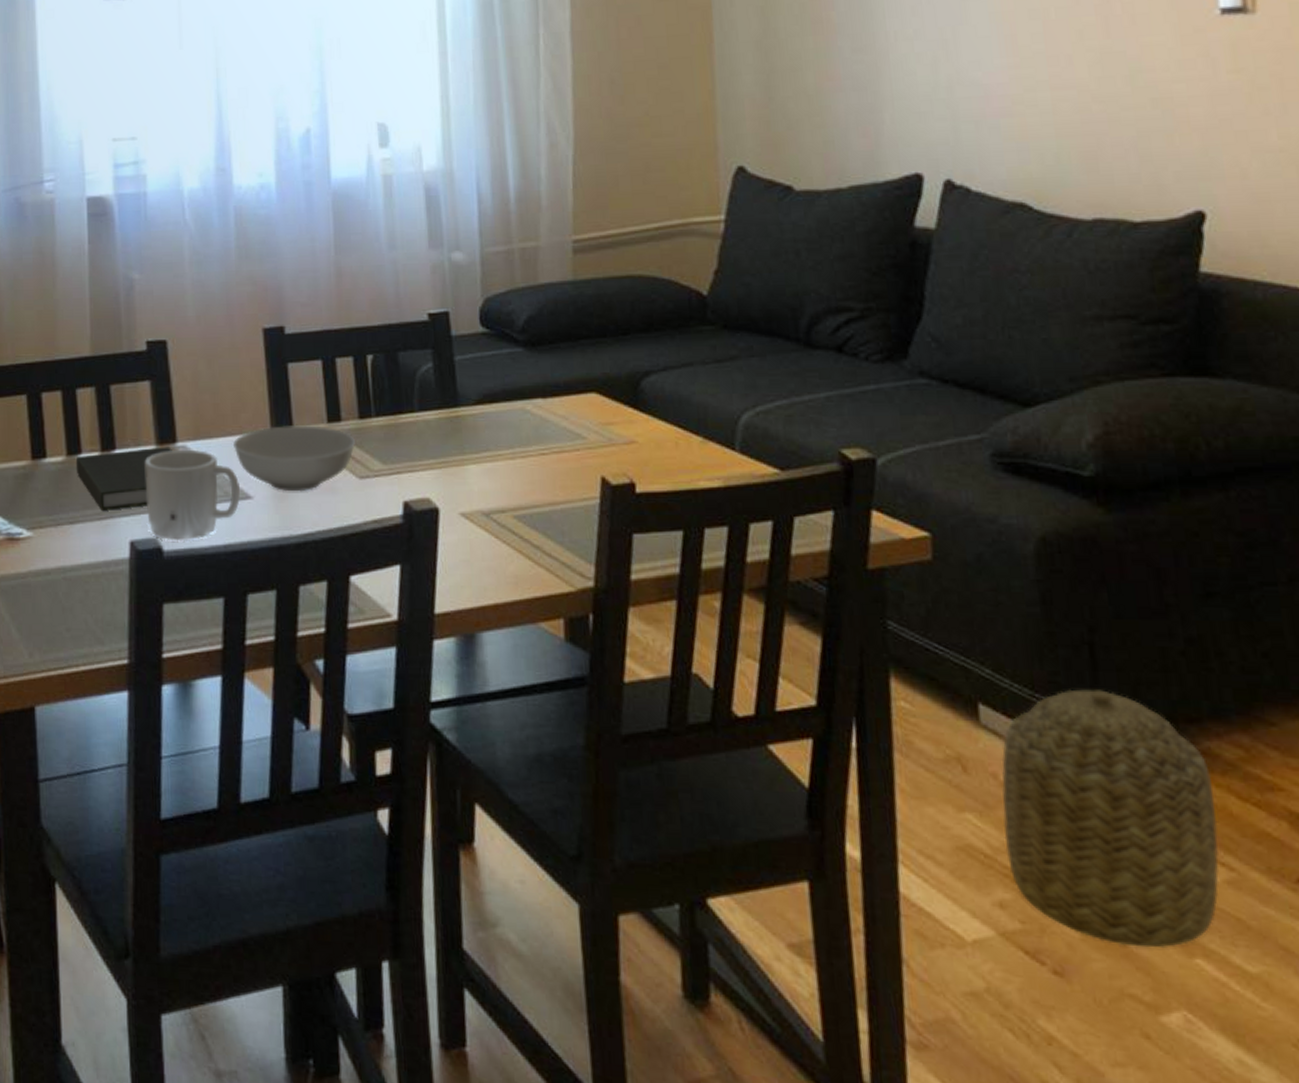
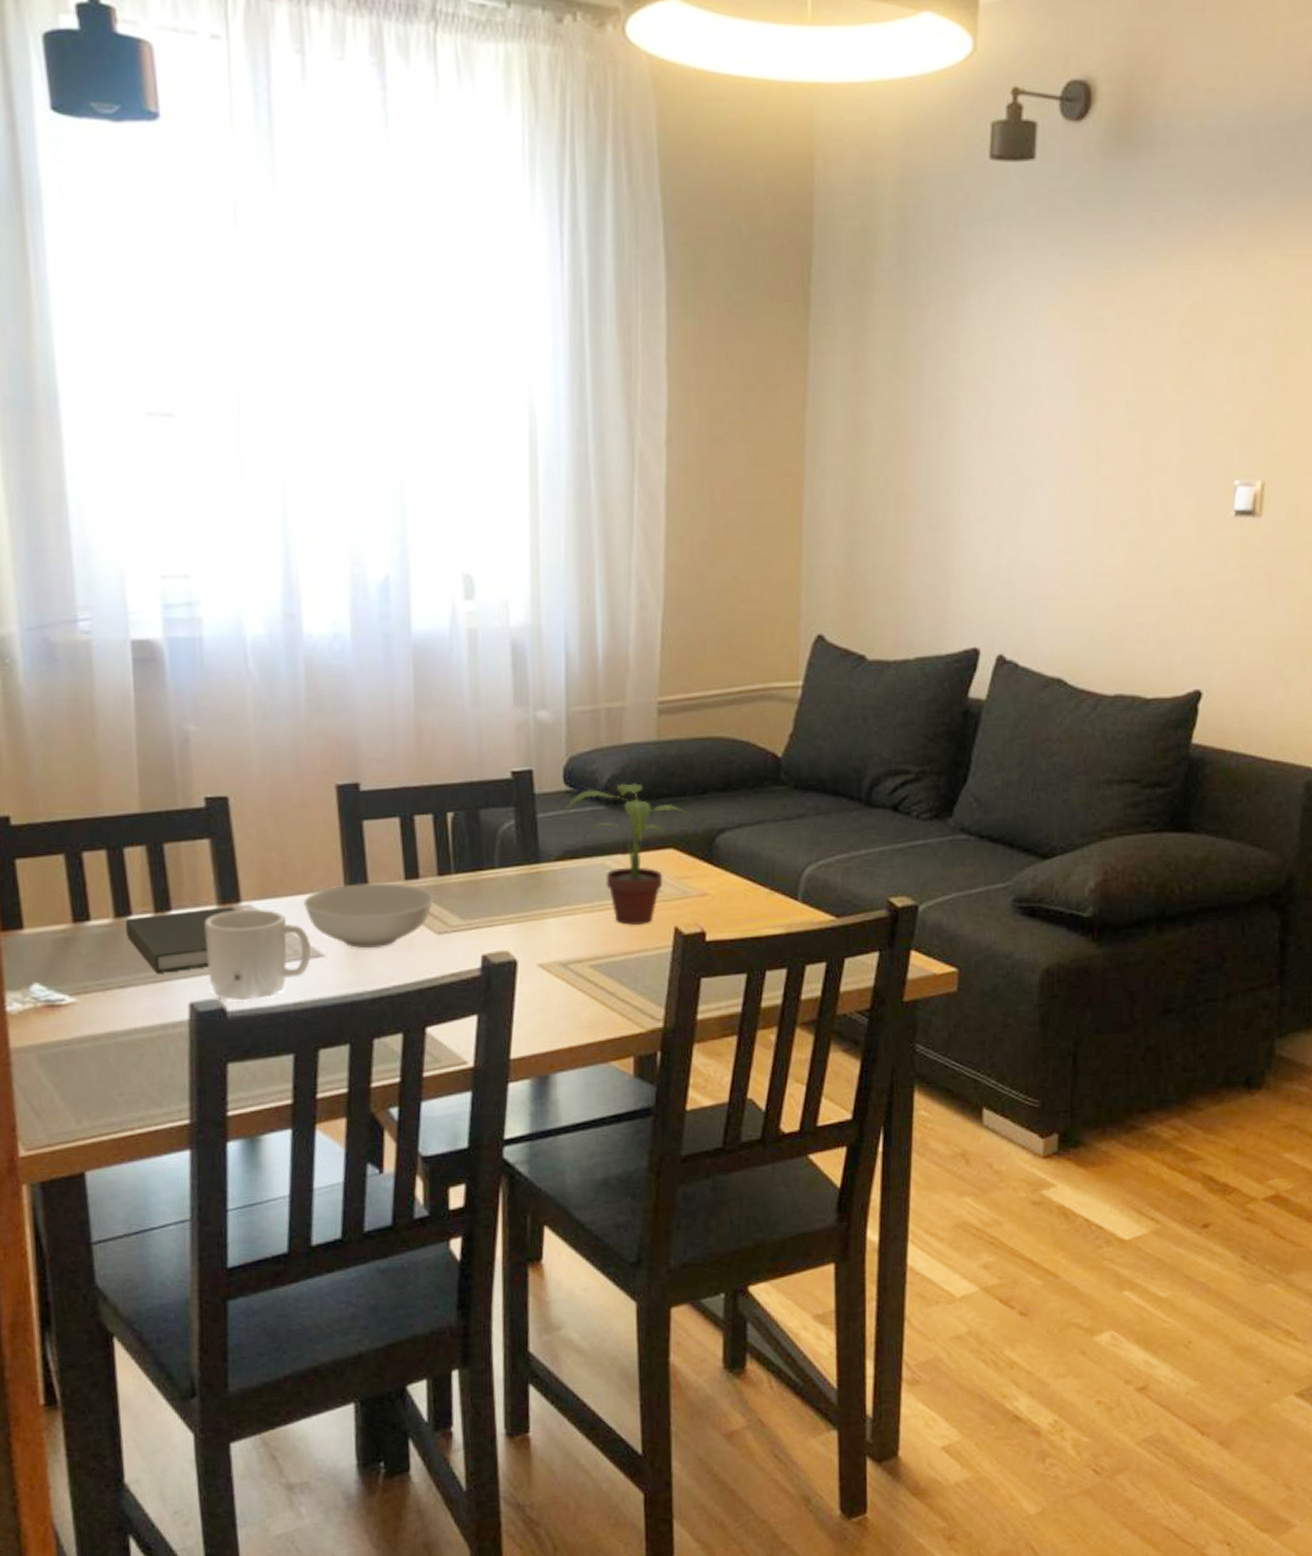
potted plant: none [482,324,619,473] -> present [564,783,697,925]
basket: present [1001,689,1220,948] -> none [993,1091,1152,1288]

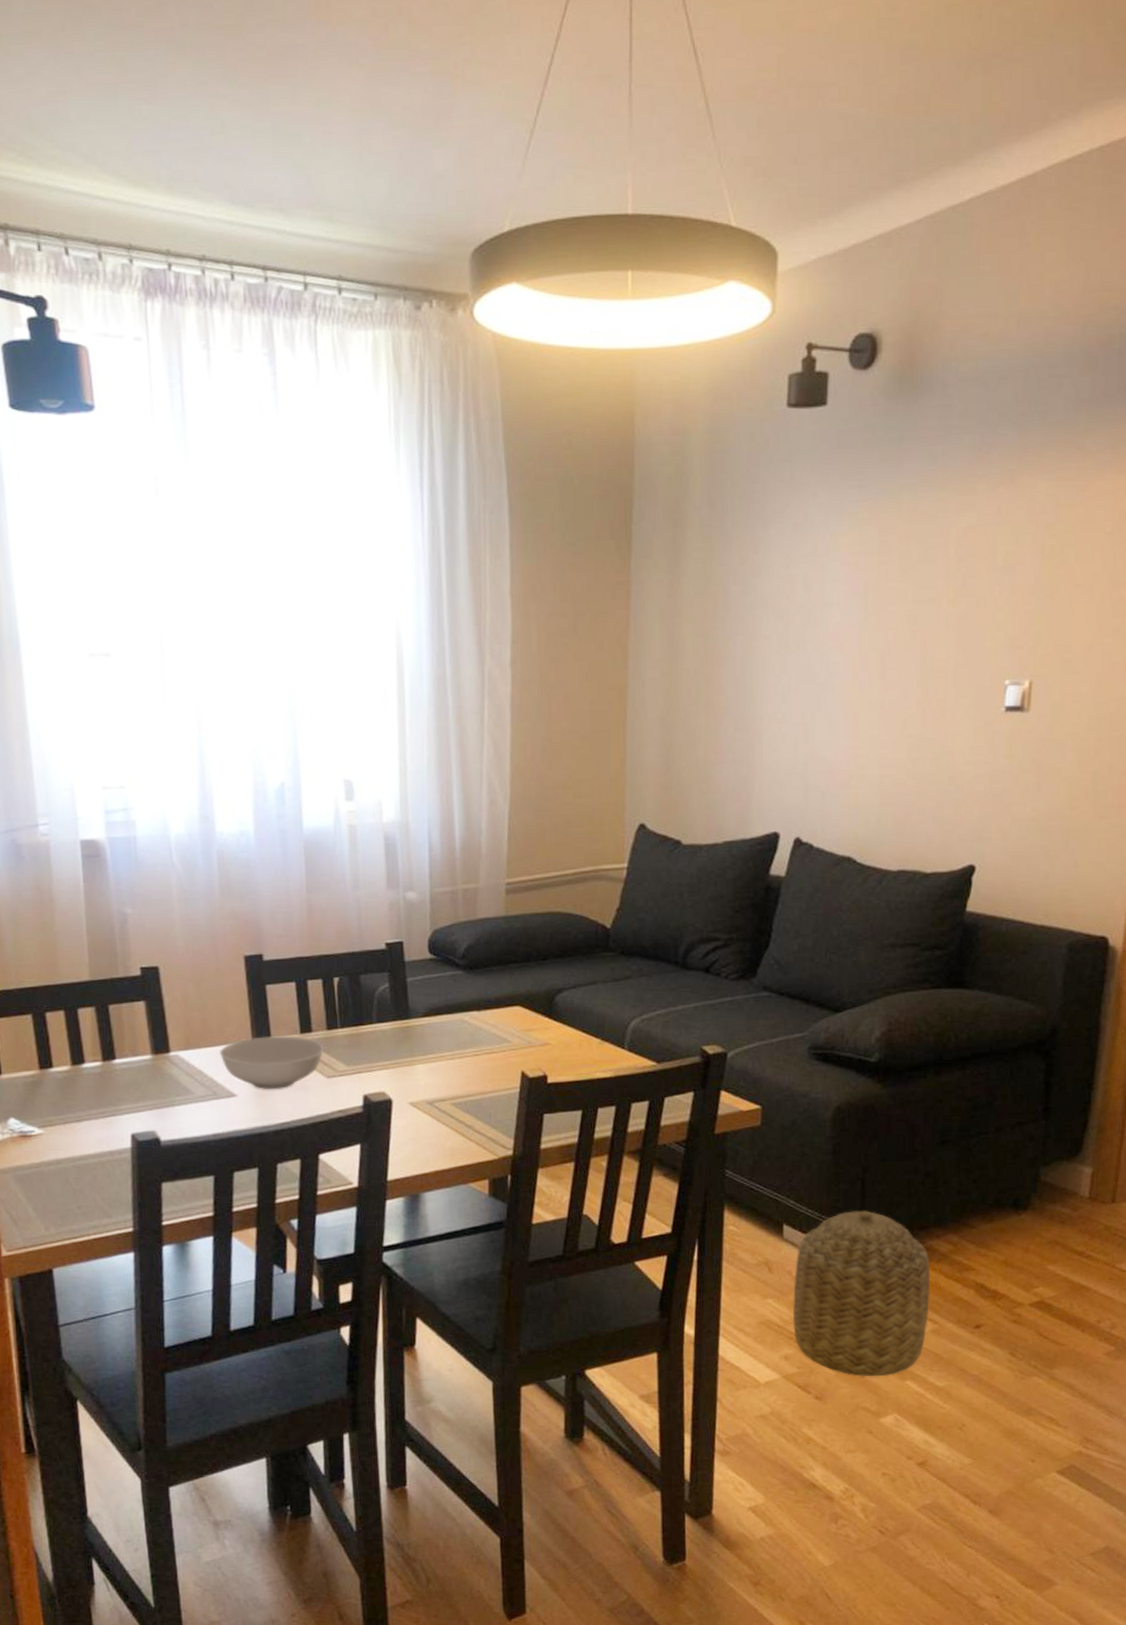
book: present [125,906,236,973] -> none [79,1056,166,1110]
mug: present [204,910,311,1001] -> none [141,1058,226,1133]
potted plant: present [564,783,697,925] -> none [429,951,539,1070]
basket: none [993,1091,1152,1288] -> present [792,1210,931,1377]

